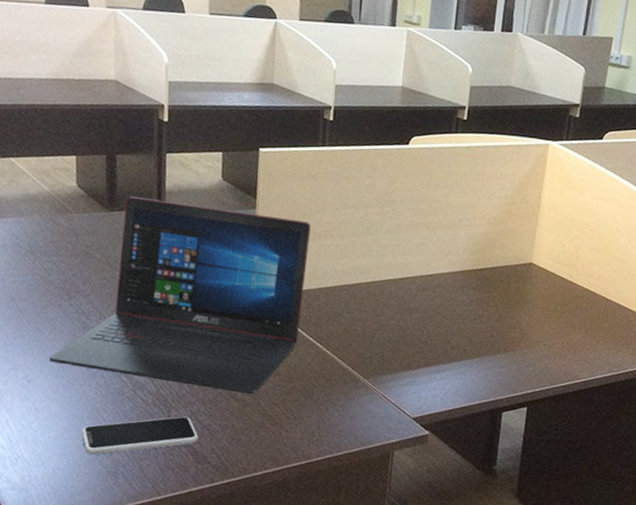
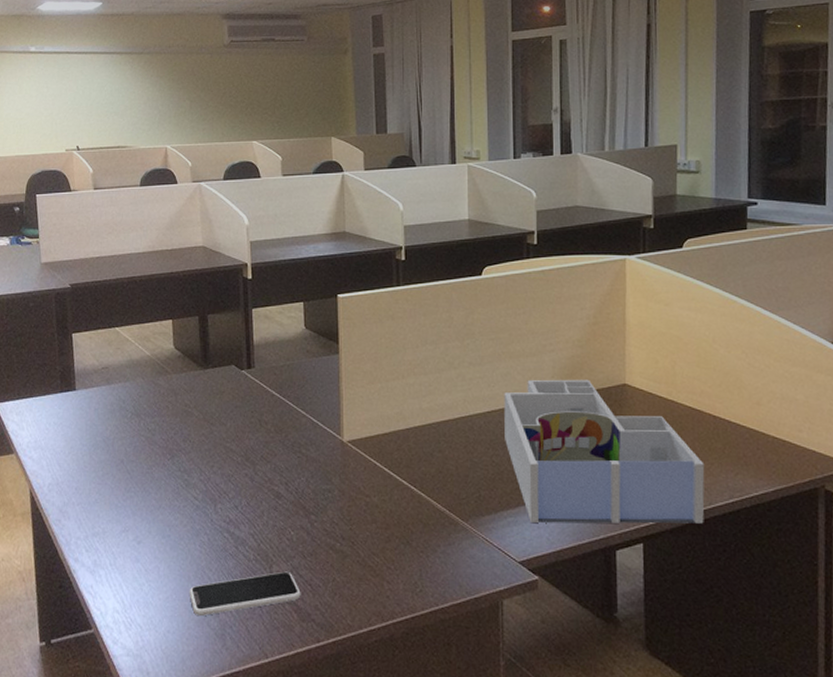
laptop: present [48,195,311,394] -> none [156,352,393,544]
desk organizer: none [413,252,591,393] -> present [504,379,705,524]

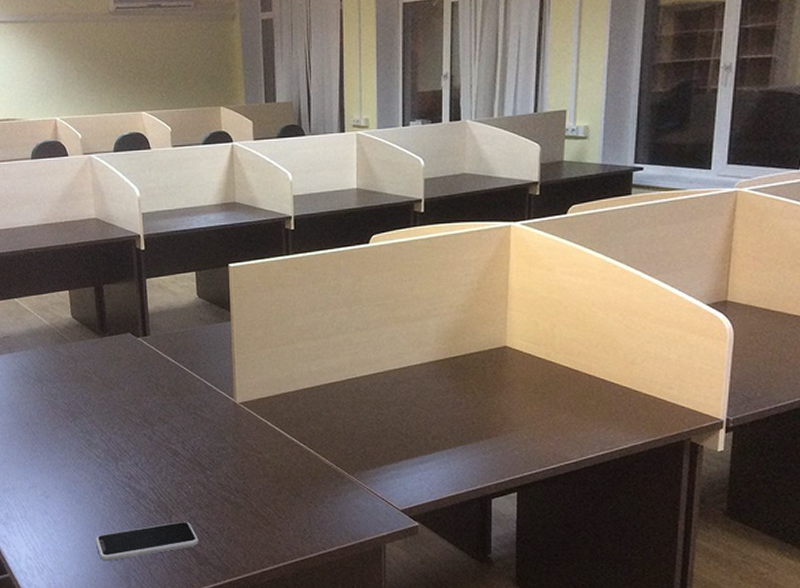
desk organizer: present [504,379,705,524] -> none [389,342,578,475]

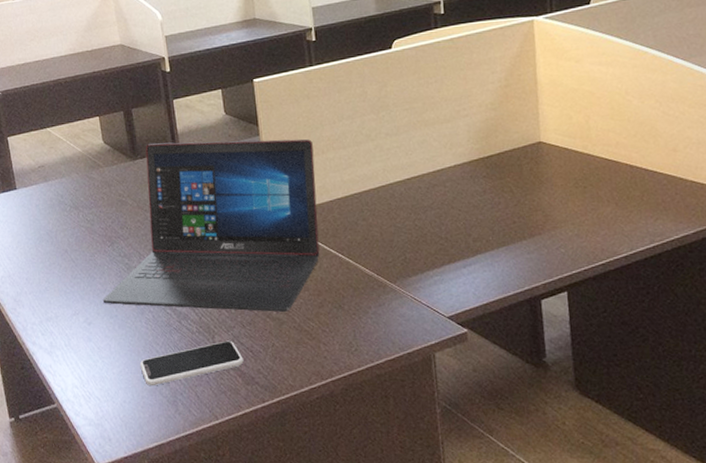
laptop: none [61,321,284,496] -> present [102,139,320,312]

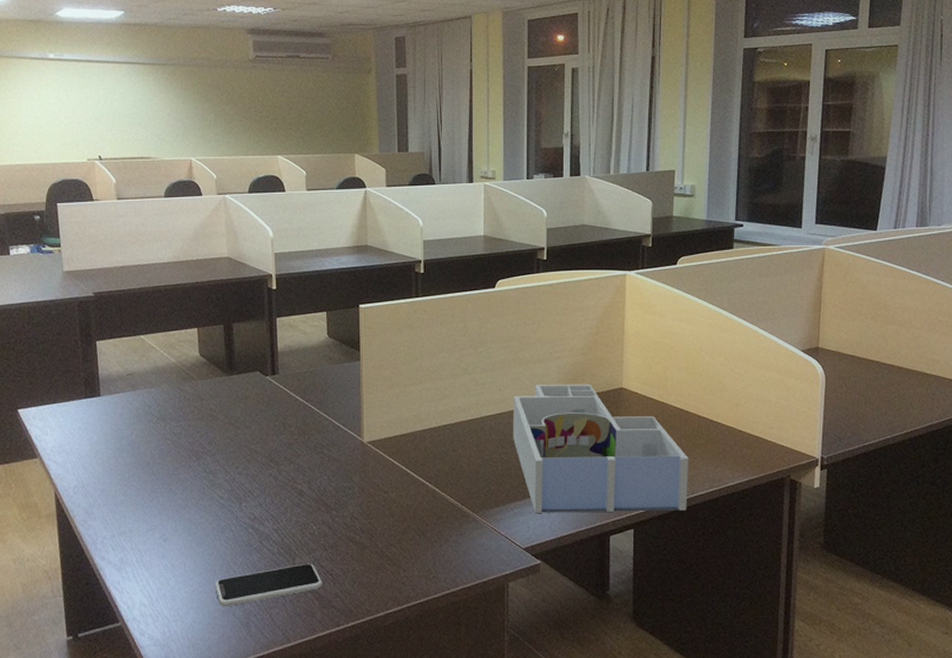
laptop: present [102,139,320,312] -> none [182,359,411,536]
desk organizer: none [421,140,626,280] -> present [513,384,689,513]

